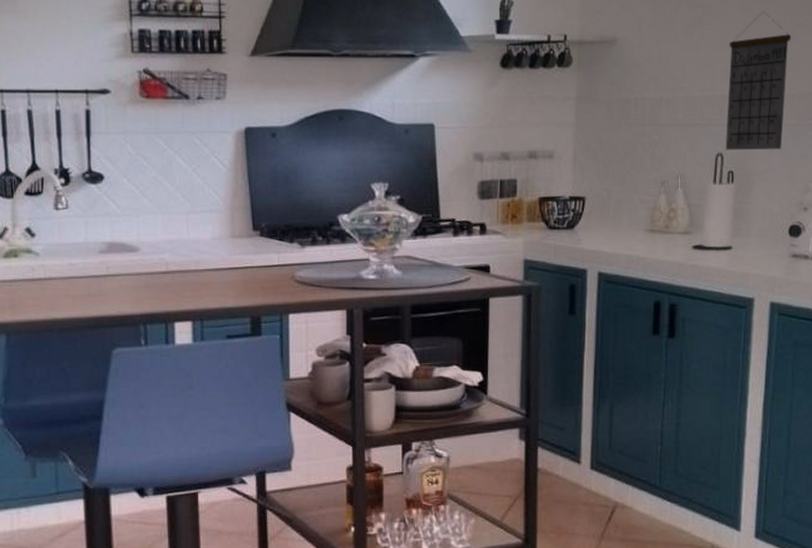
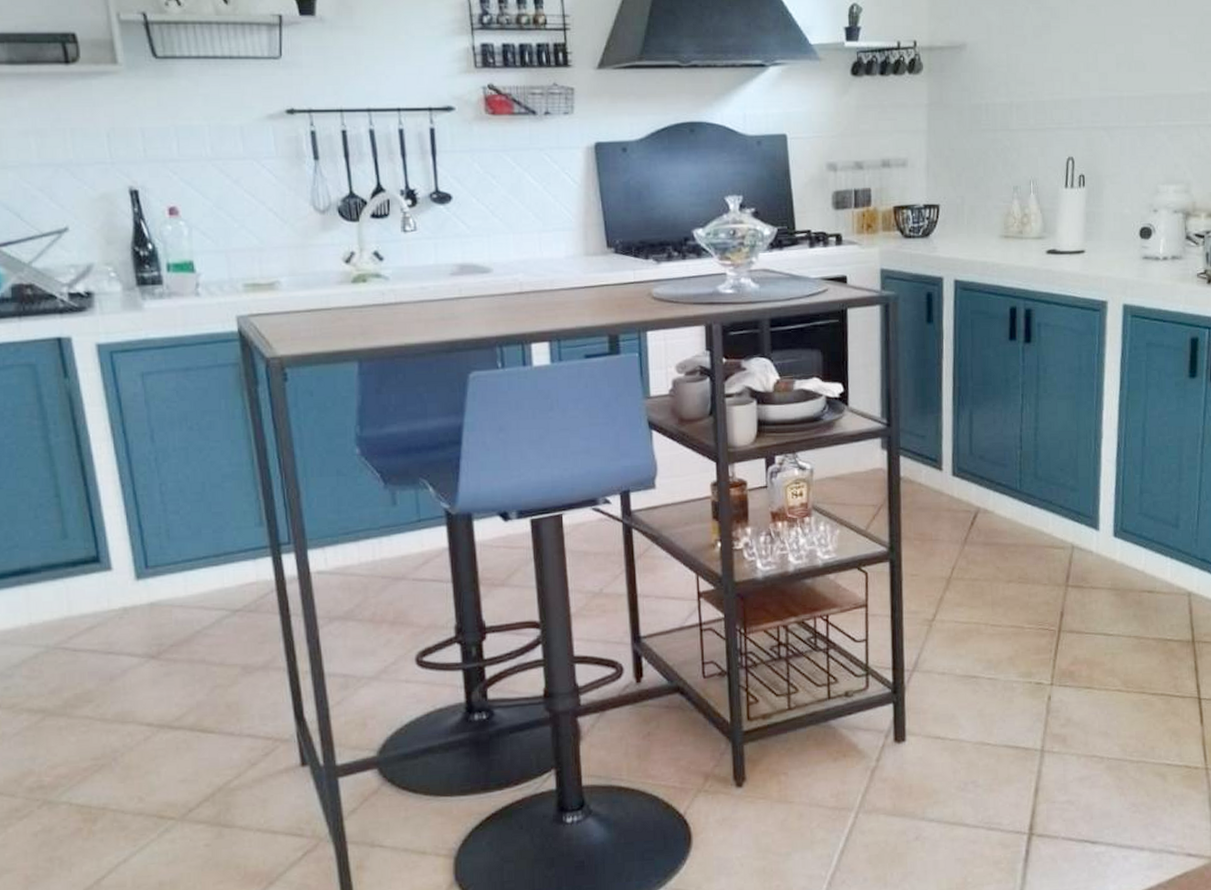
calendar: present [725,12,791,151] -> none [1075,14,1138,154]

